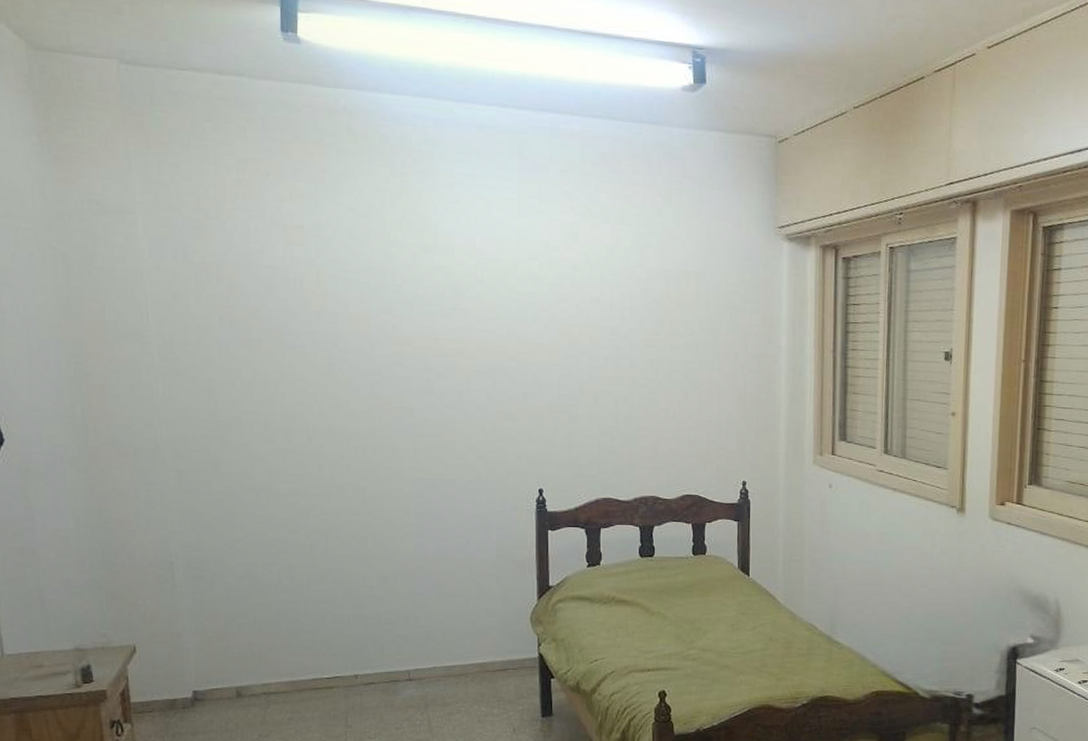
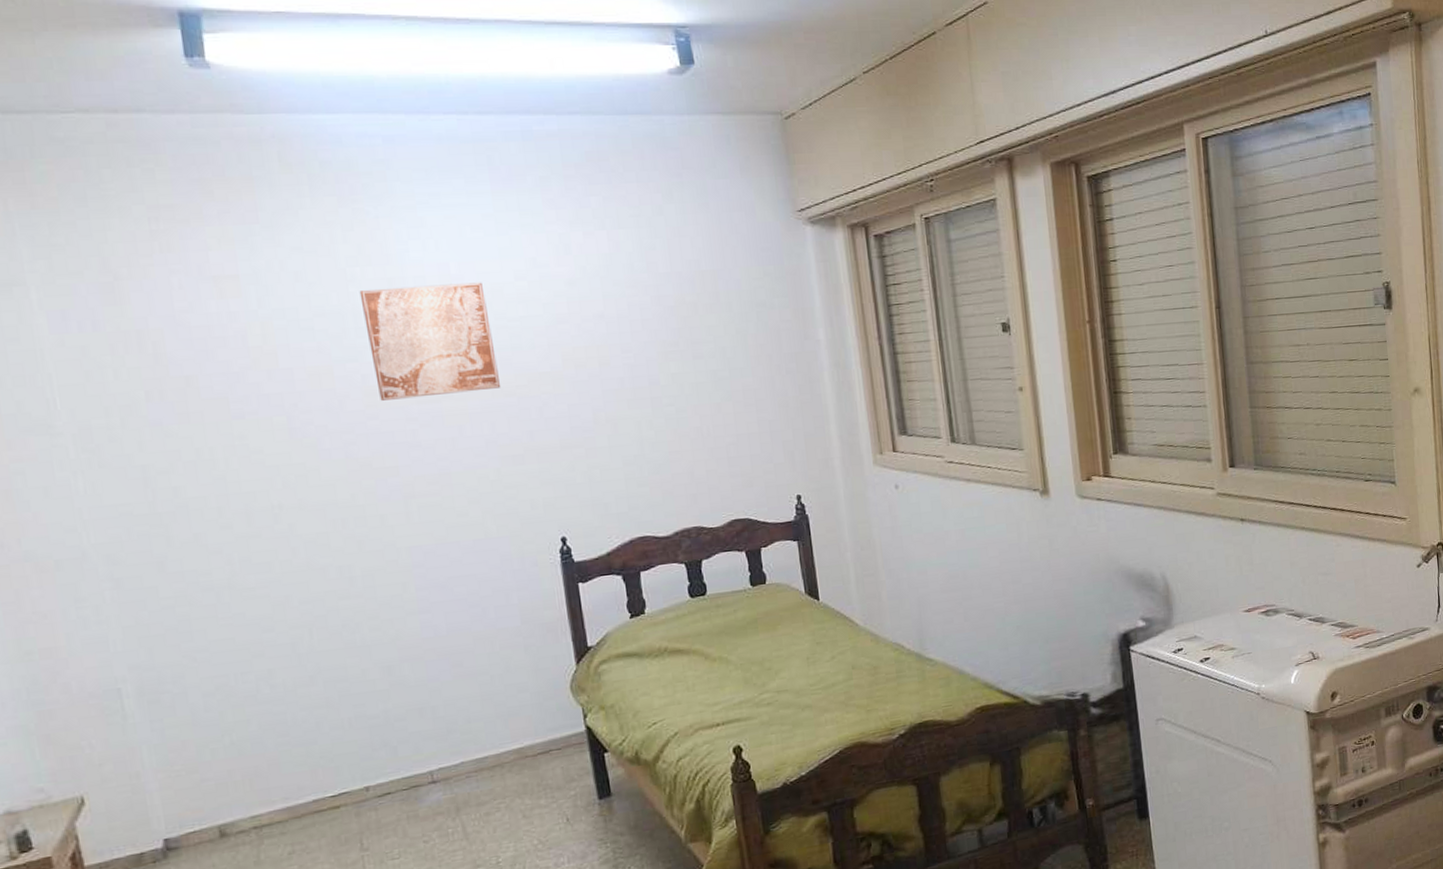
wall art: none [399,253,506,353] -> present [359,282,501,401]

